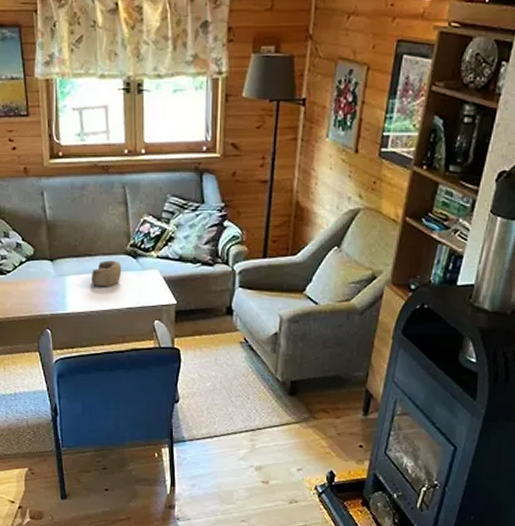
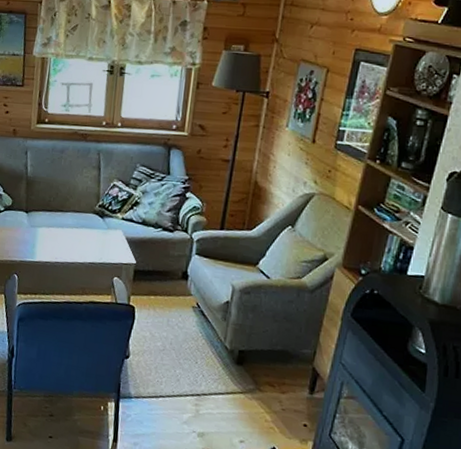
decorative bowl: present [92,260,122,287] -> none [60,217,89,242]

